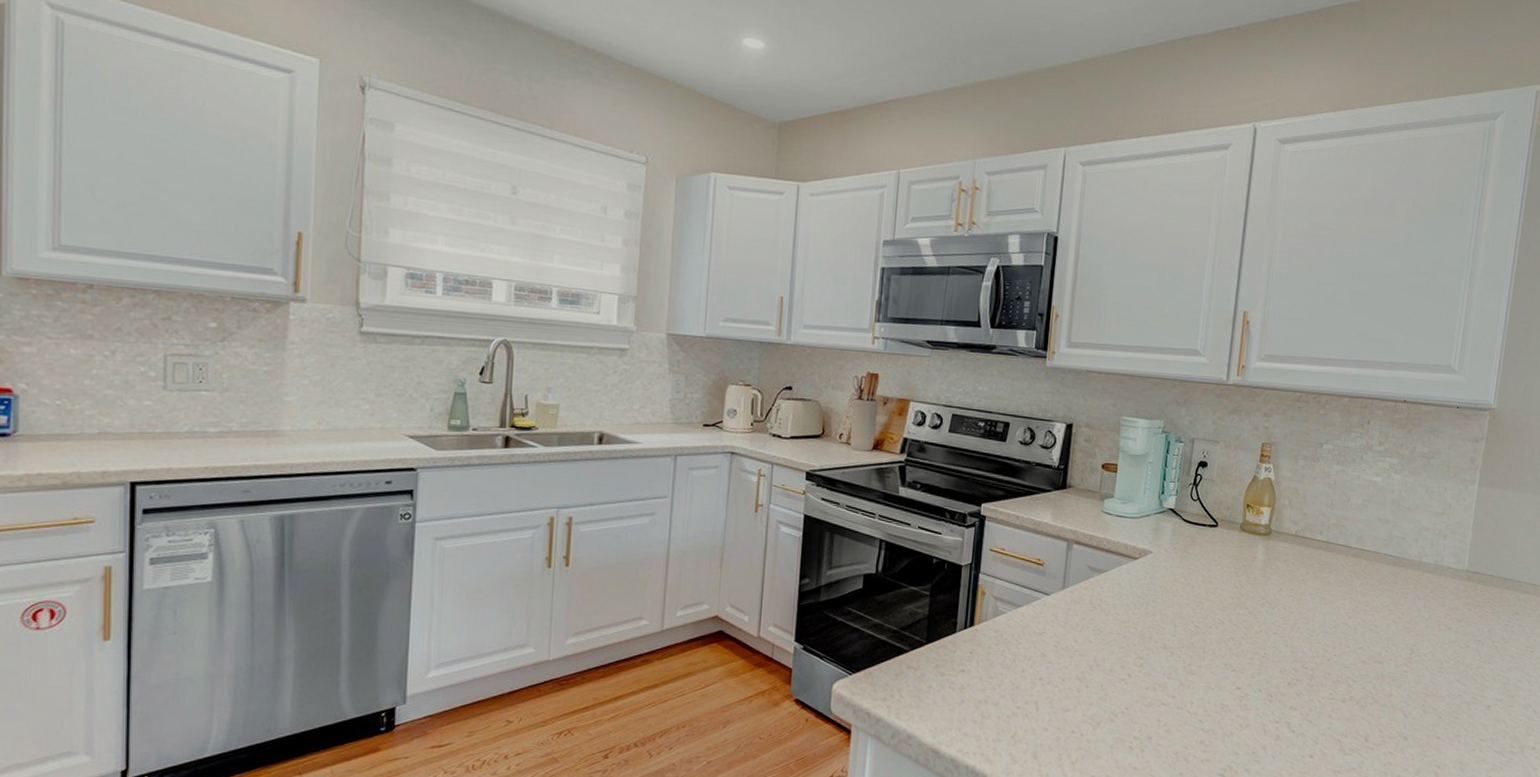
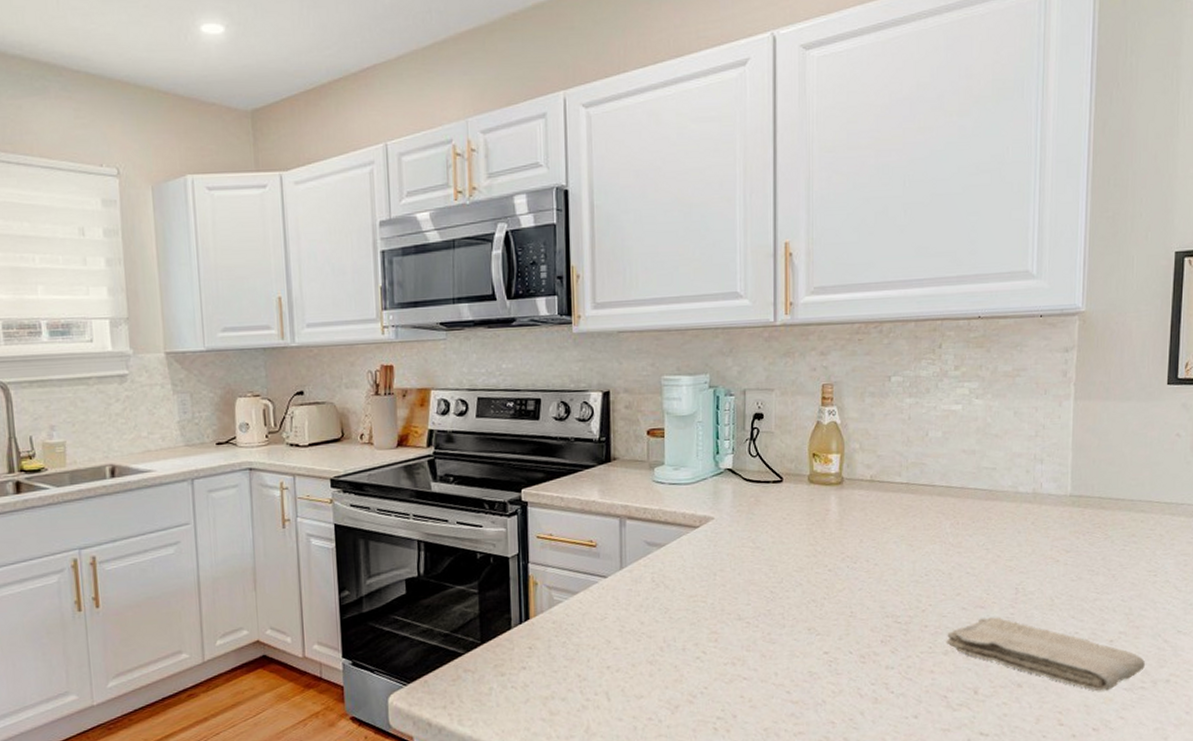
washcloth: none [1345,672,1516,751] -> present [946,617,1146,691]

